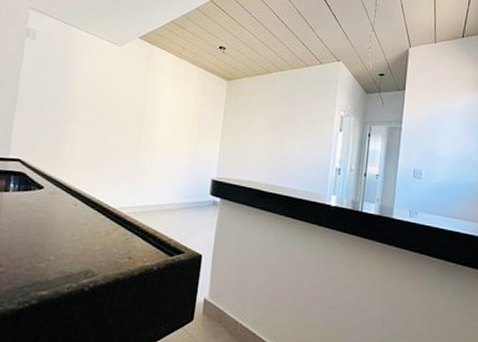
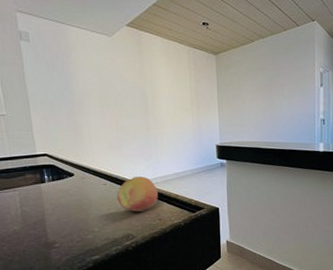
fruit: none [85,201,135,244] -> present [116,176,158,212]

